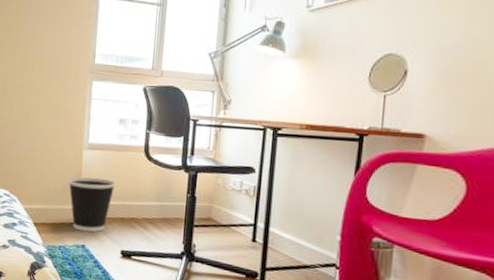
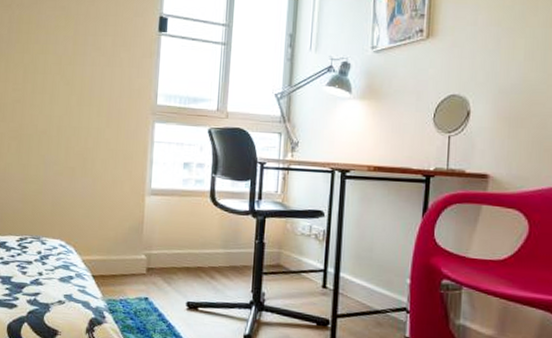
wastebasket: present [68,177,116,232] -> none [129,225,180,284]

